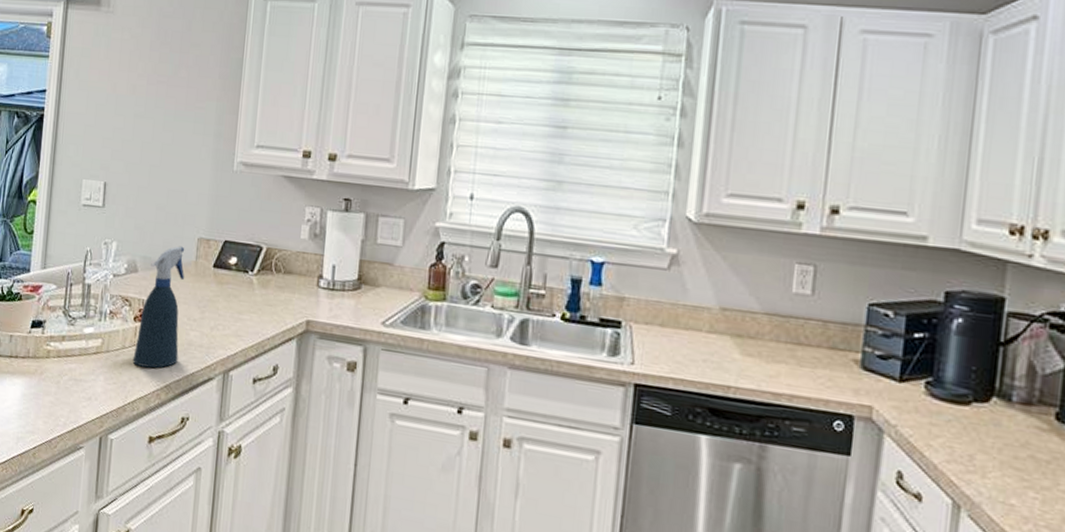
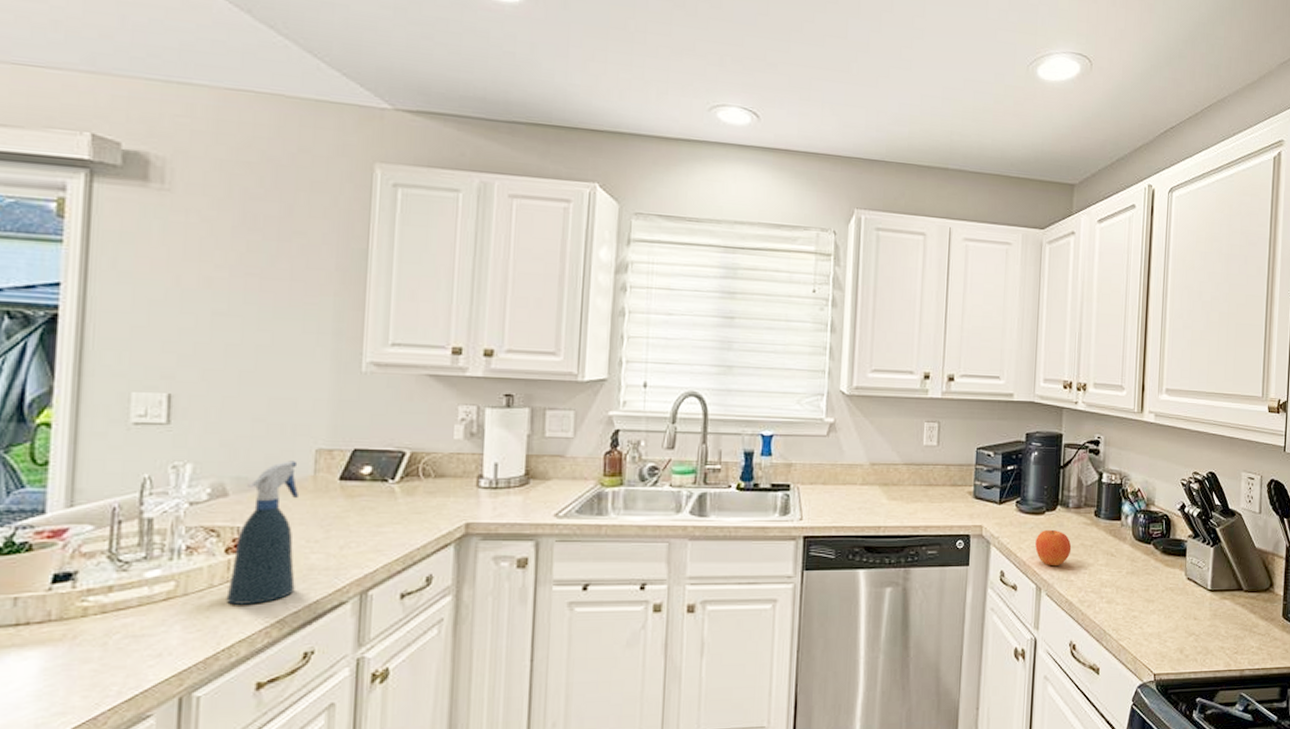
fruit: none [953,427,1014,481] -> present [1035,529,1072,567]

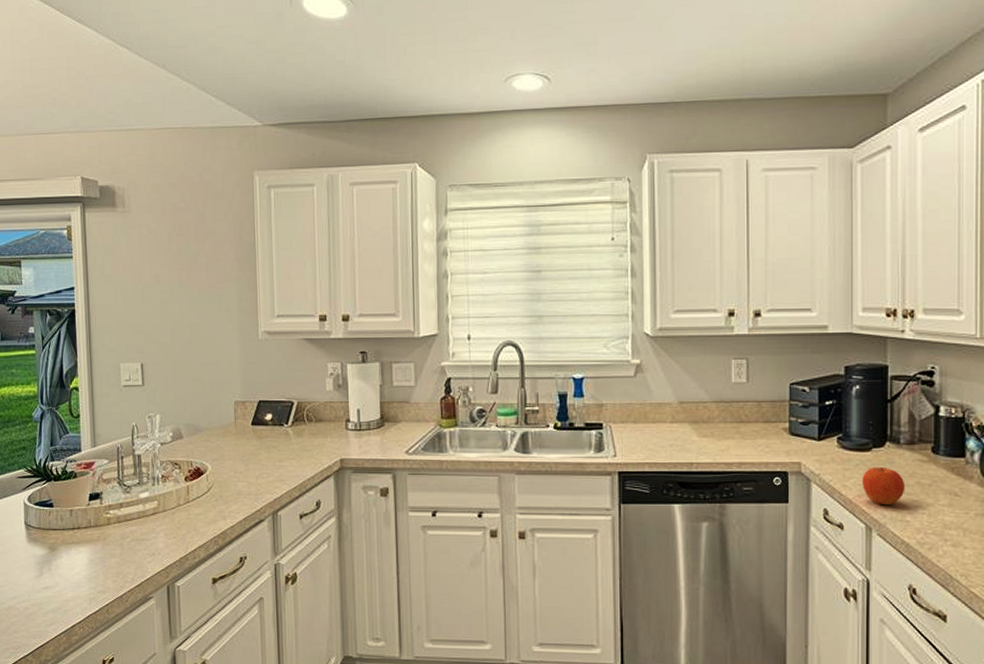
spray bottle: present [226,460,298,605] -> none [188,411,230,520]

